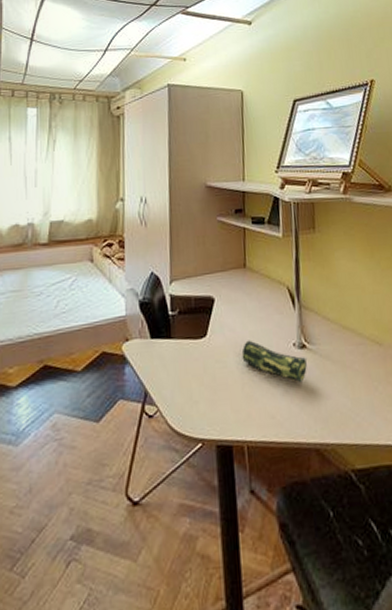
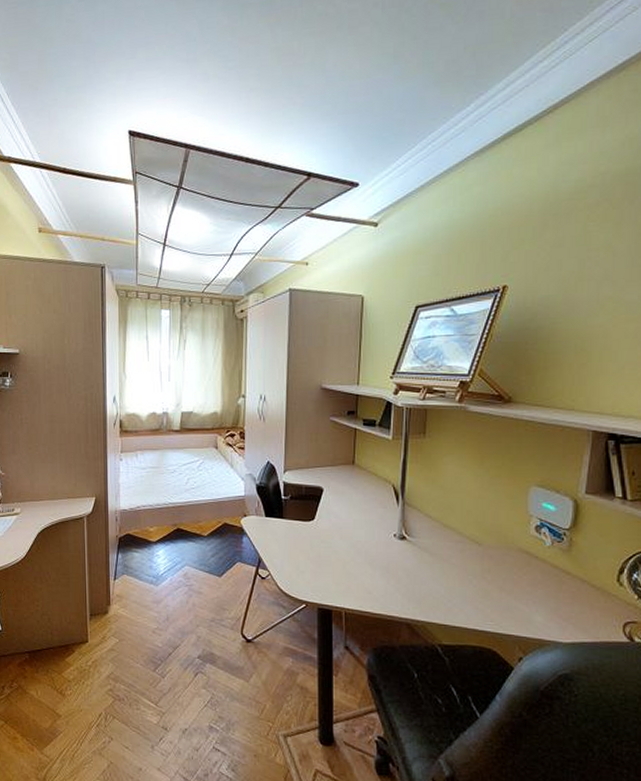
pencil case: present [241,340,308,382] -> none [345,527,406,567]

